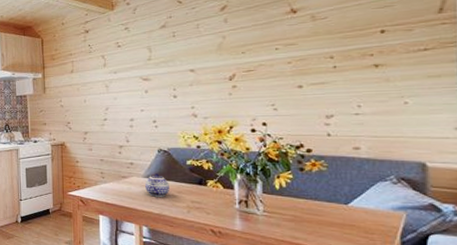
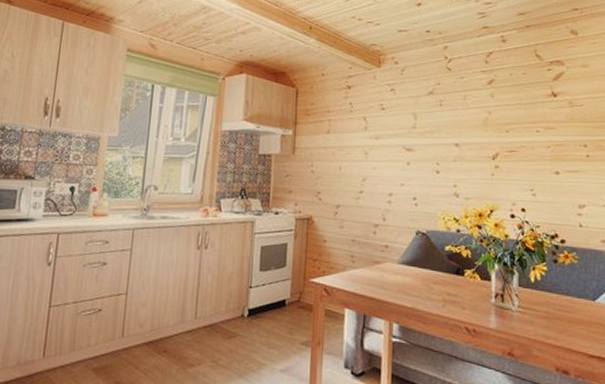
teapot: present [145,173,169,197] -> none [399,259,425,288]

